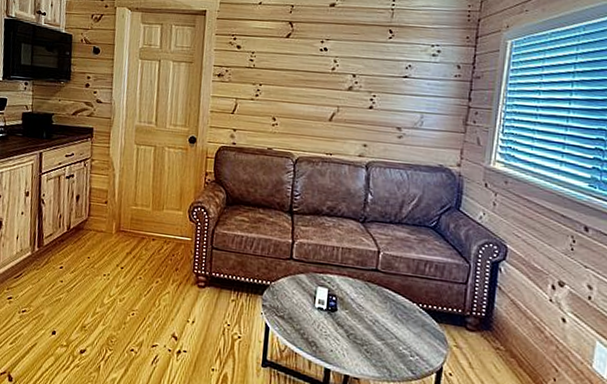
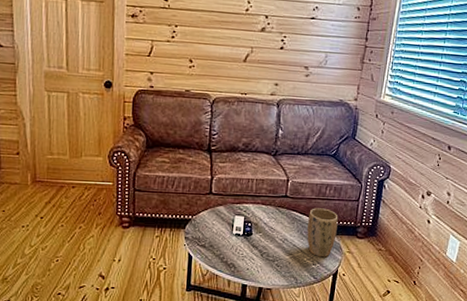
plant pot: none [402,287,441,349] -> present [307,208,338,258]

